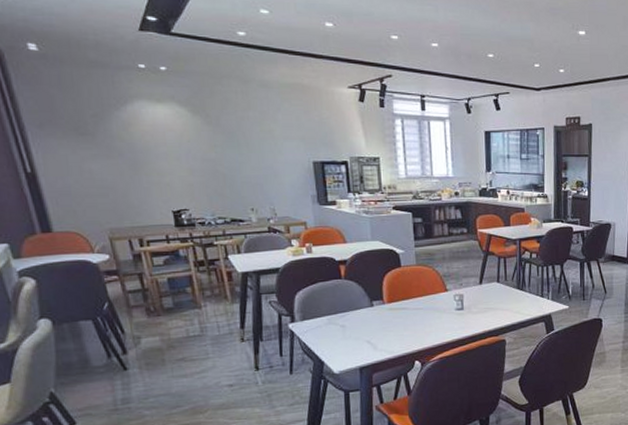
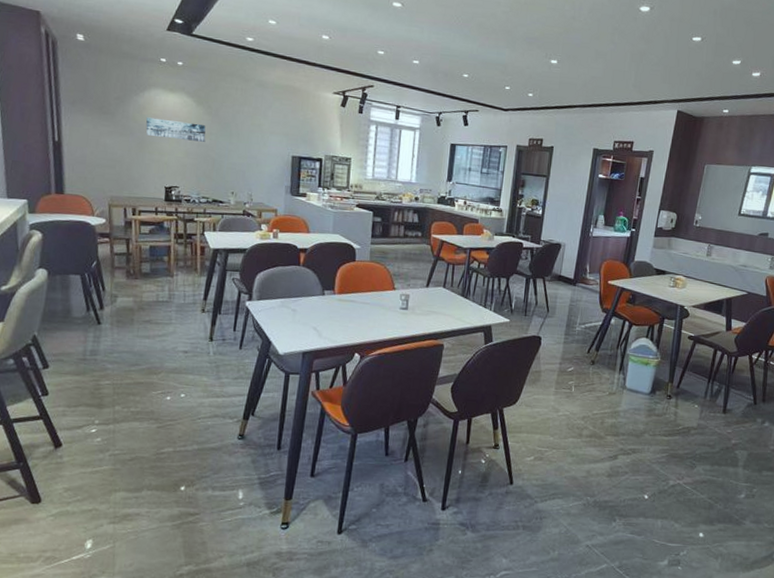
wall art: none [135,134,210,156] -> present [146,117,206,142]

